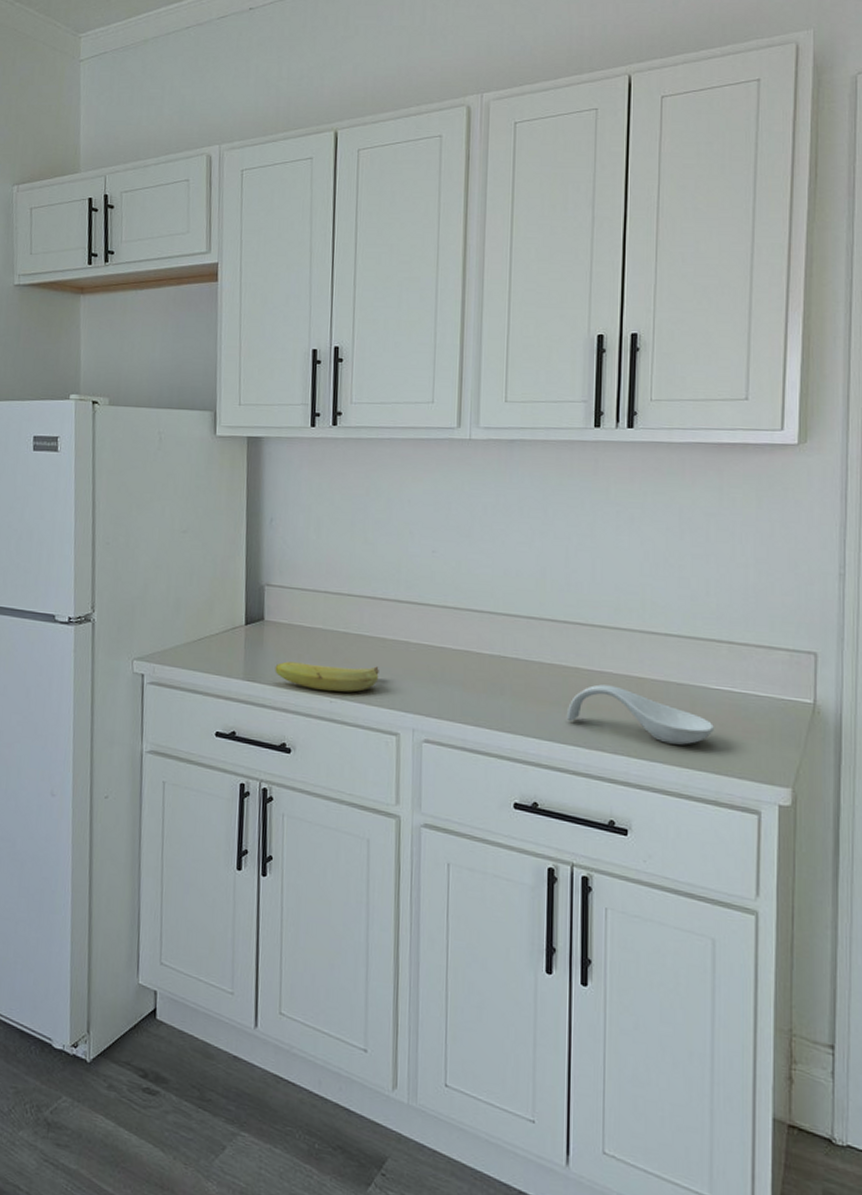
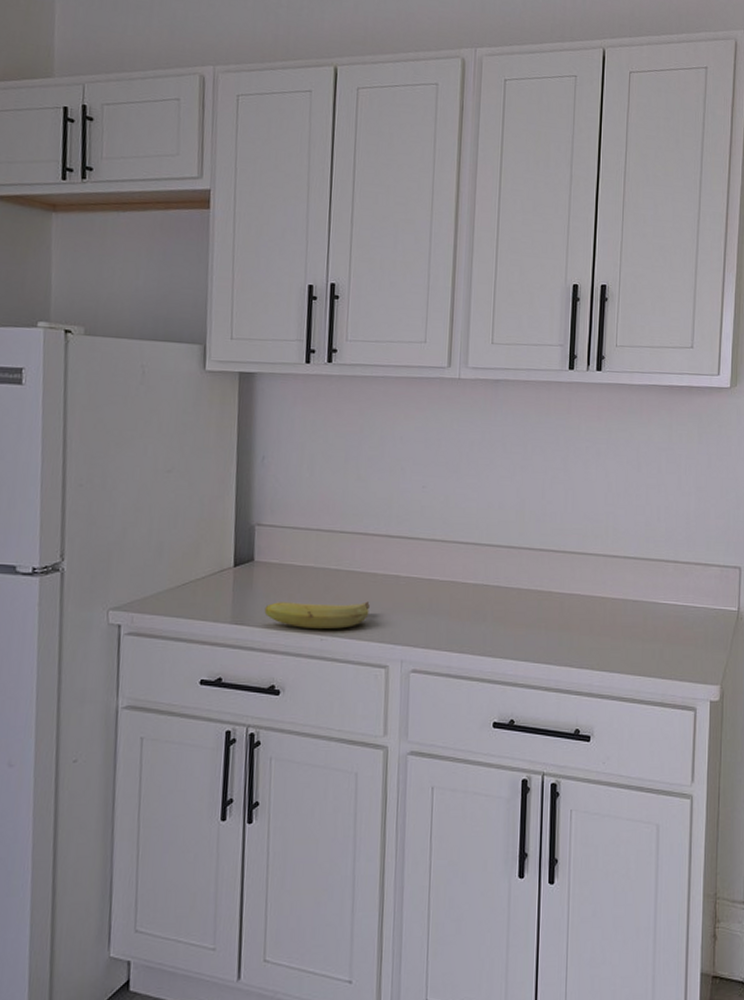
spoon rest: present [566,684,715,745] -> none [540,606,663,655]

